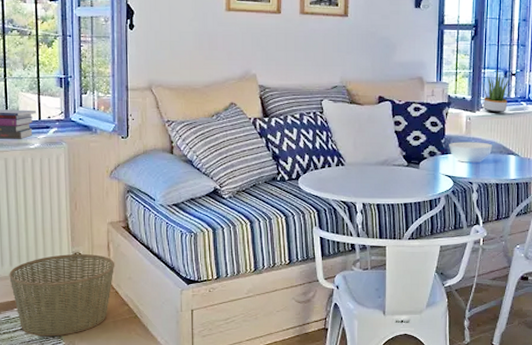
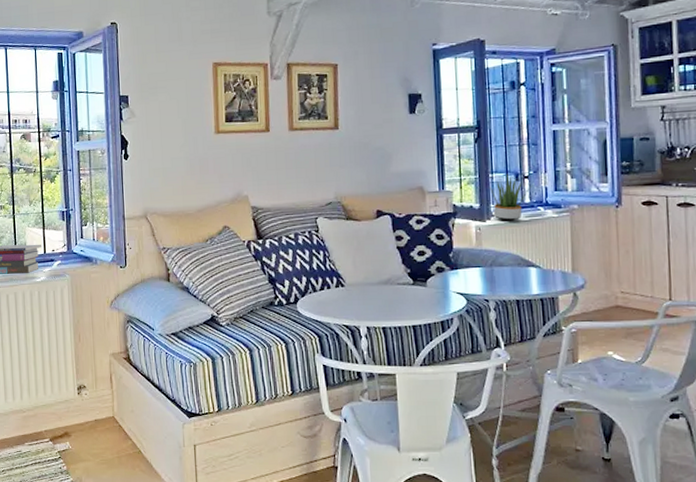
basket: present [9,253,115,337] -> none [20,386,118,472]
bowl: present [449,142,493,163] -> none [458,254,509,278]

